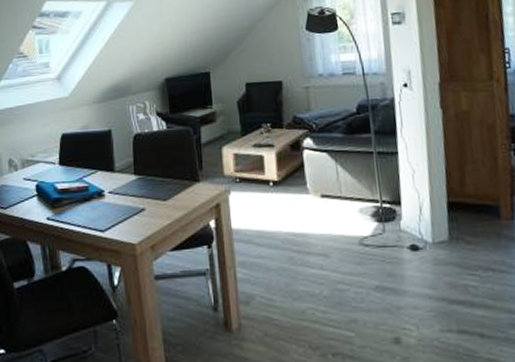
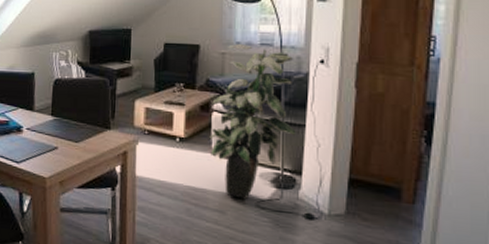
indoor plant: none [301,76,390,239] -> present [209,44,296,200]

